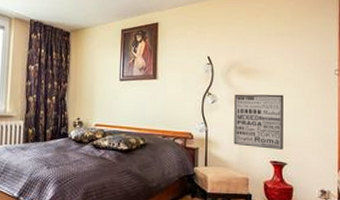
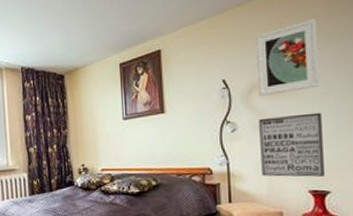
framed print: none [236,16,284,75] -> present [256,19,320,96]

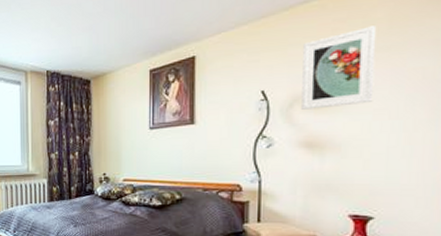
wall art: present [259,112,324,177] -> none [297,130,372,201]

